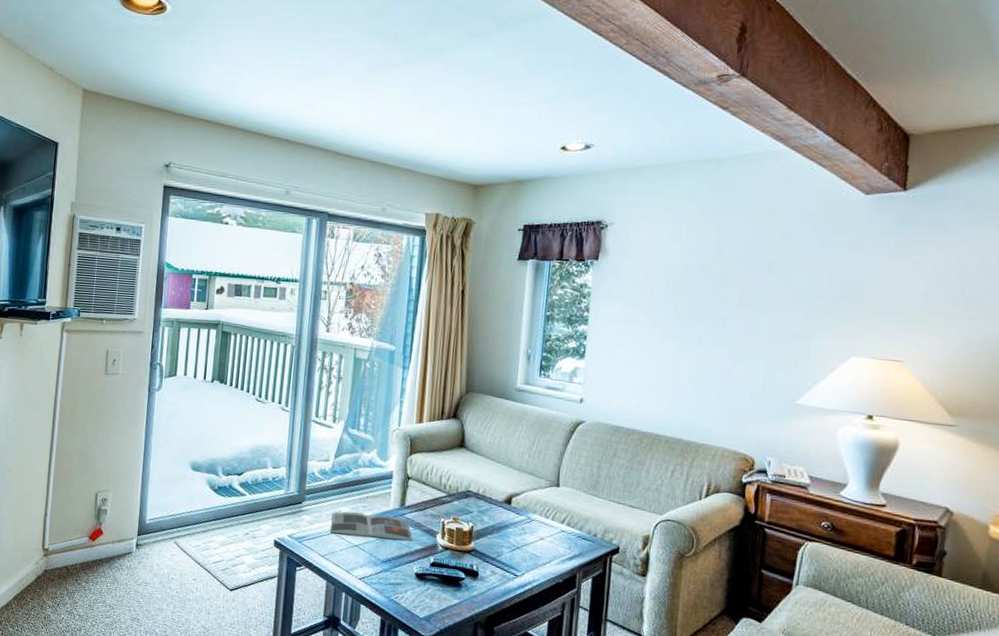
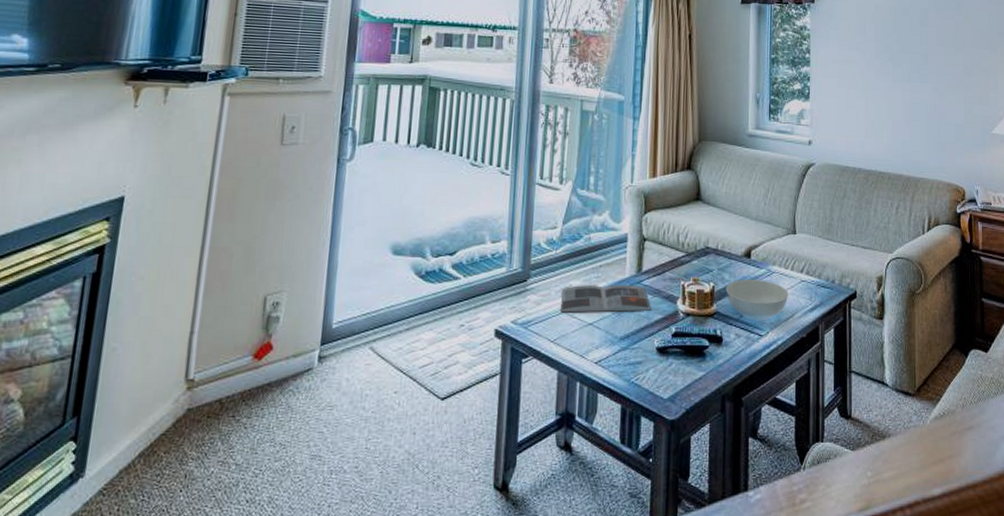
bowl: none [484,523,548,563] -> present [726,279,789,321]

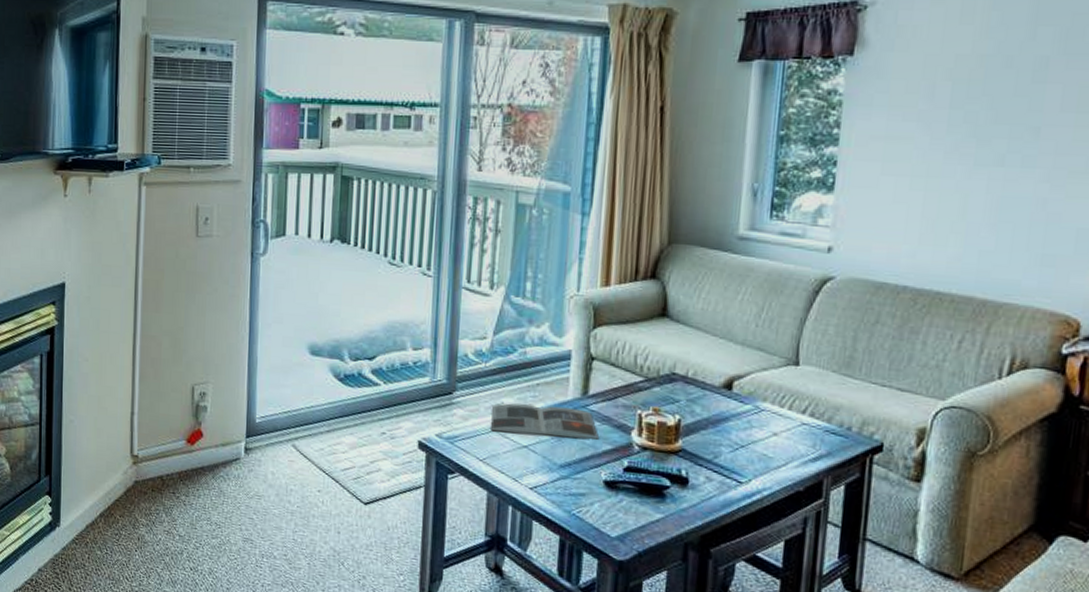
bowl: present [726,279,789,321] -> none [696,414,783,467]

